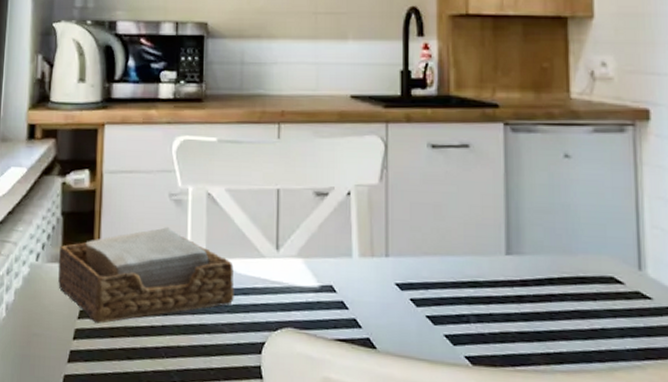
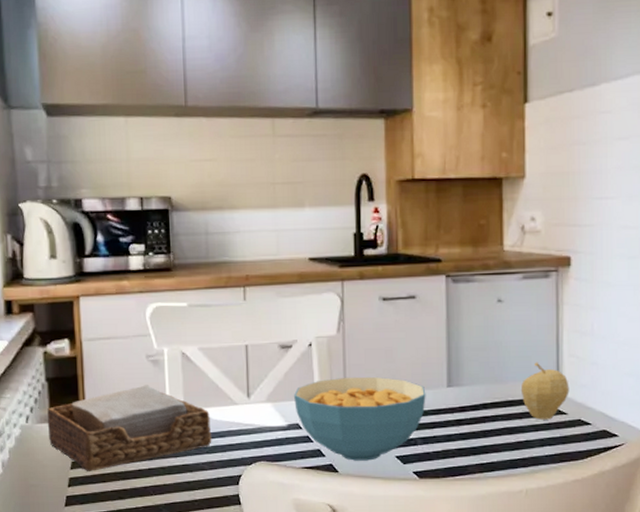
cereal bowl: none [329,234,481,338] -> present [294,376,426,461]
fruit: none [593,232,654,305] -> present [520,362,570,420]

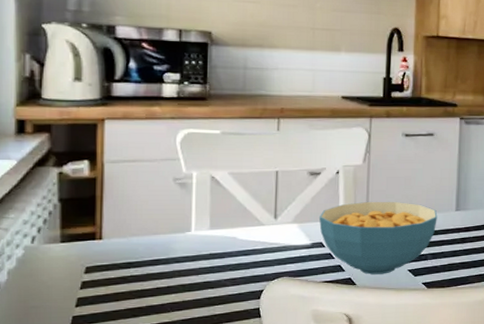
napkin holder: present [47,385,212,471] -> none [56,206,236,291]

